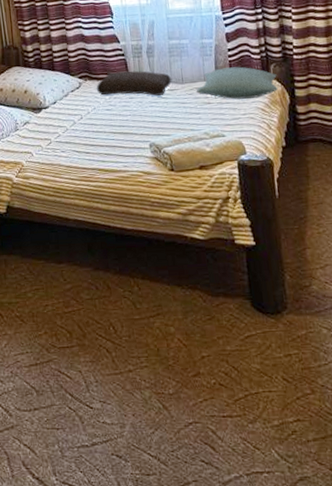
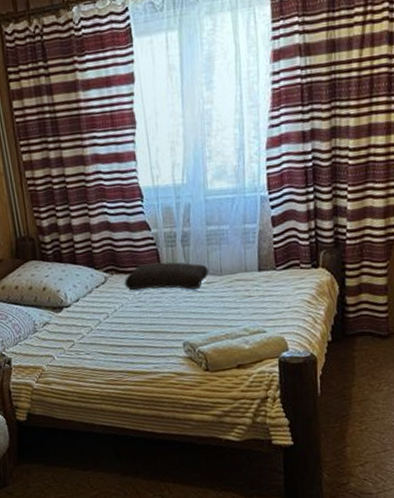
pillow: present [196,66,278,100] -> none [235,254,327,292]

